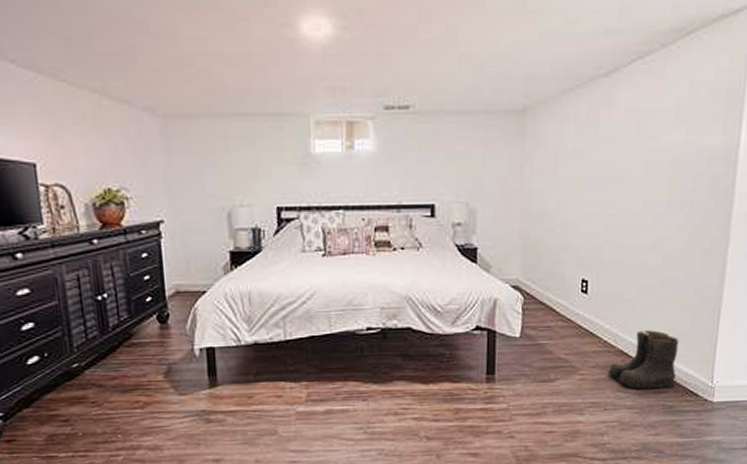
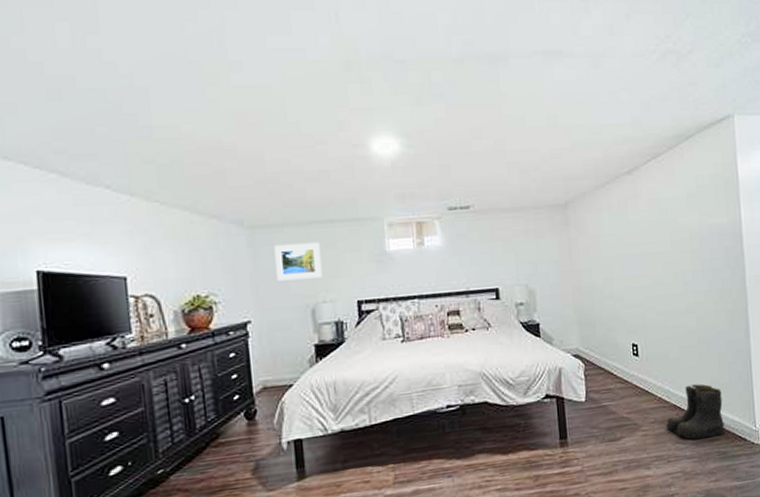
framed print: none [189,137,240,179] -> present [274,241,322,281]

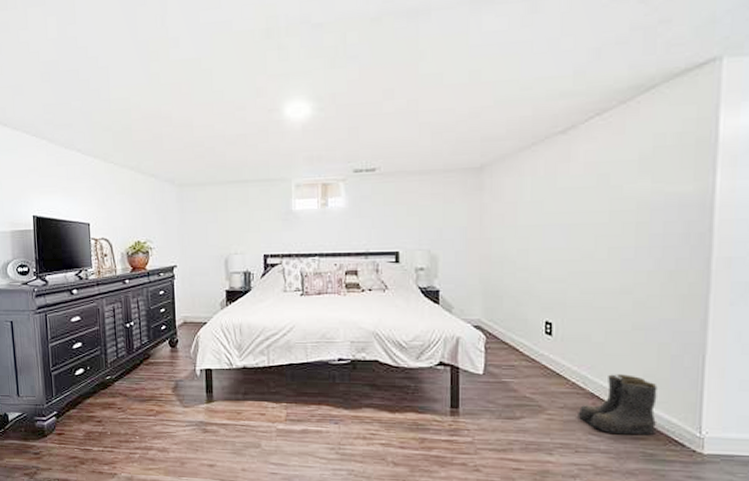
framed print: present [274,241,322,281] -> none [198,199,235,233]

